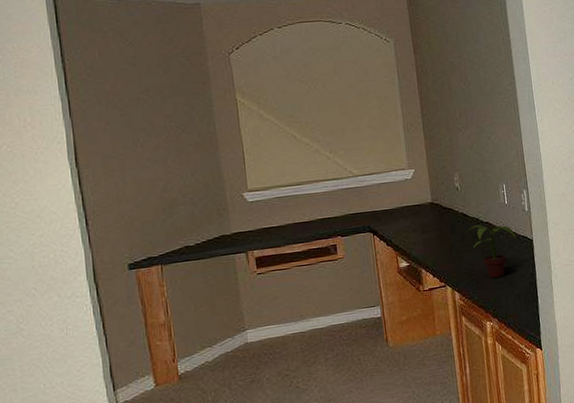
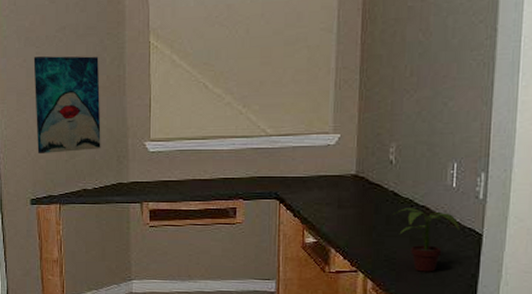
wall art: none [117,115,199,216] -> present [33,56,101,153]

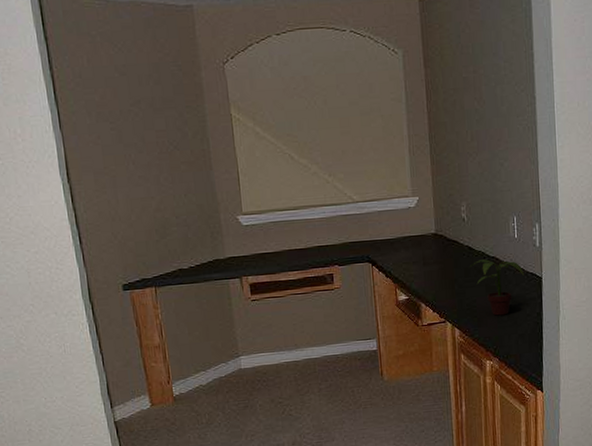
wall art: present [33,56,101,153] -> none [108,130,193,236]

